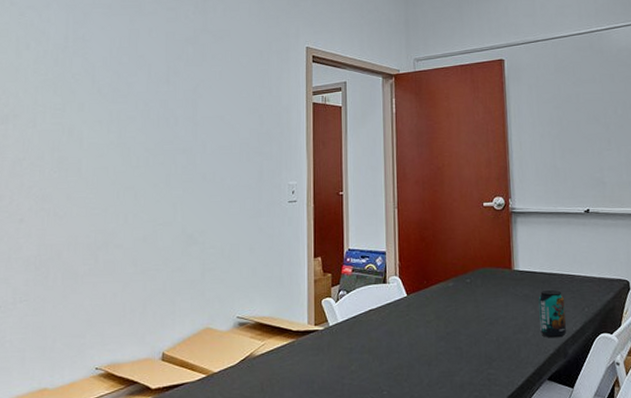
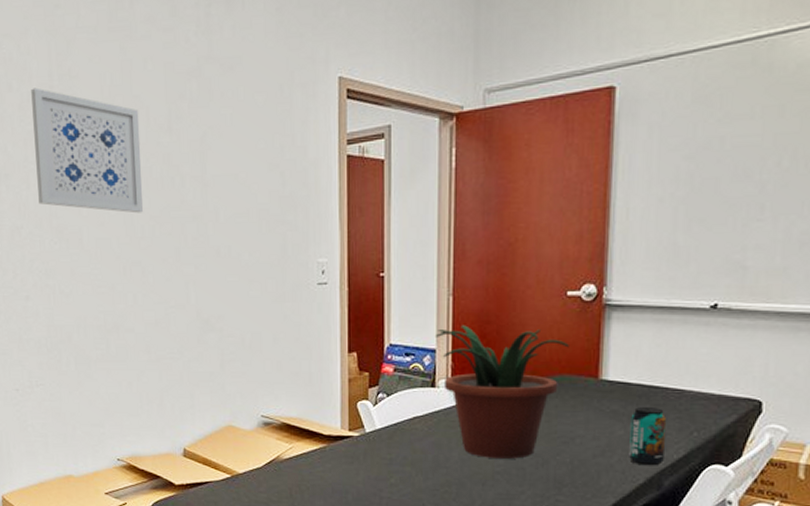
wall art: none [43,47,142,147] -> present [31,87,144,214]
potted plant: none [384,231,488,341] -> present [435,325,569,459]

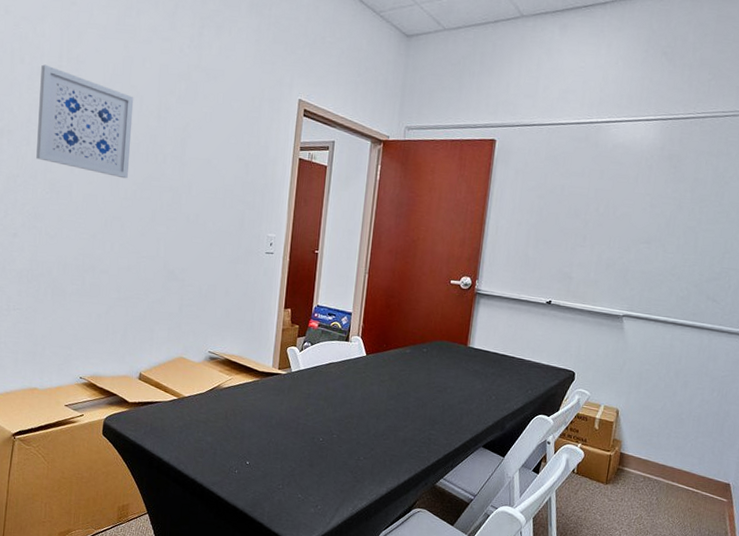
potted plant: present [435,325,569,459] -> none [352,297,449,401]
beverage can: present [629,407,667,466] -> none [483,369,512,413]

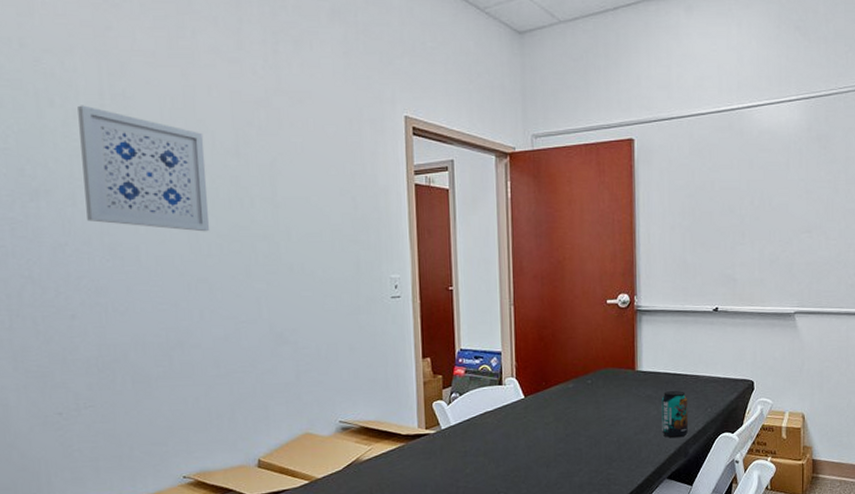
beverage can: none [483,369,512,413] -> present [661,391,689,438]

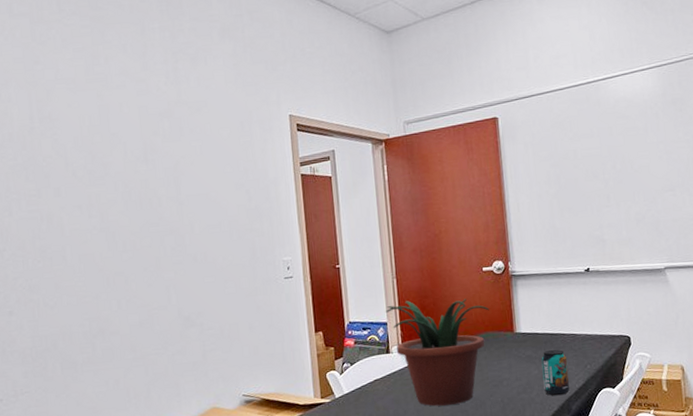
wall art: present [77,105,210,232] -> none [12,129,125,231]
potted plant: none [500,330,611,443] -> present [385,299,489,407]

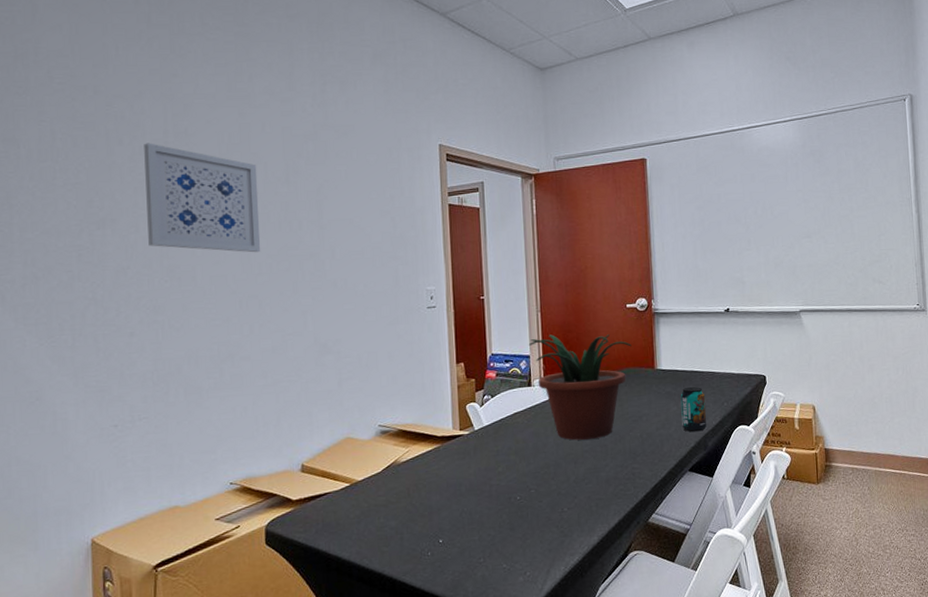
wall art: none [12,129,125,231] -> present [144,143,261,253]

